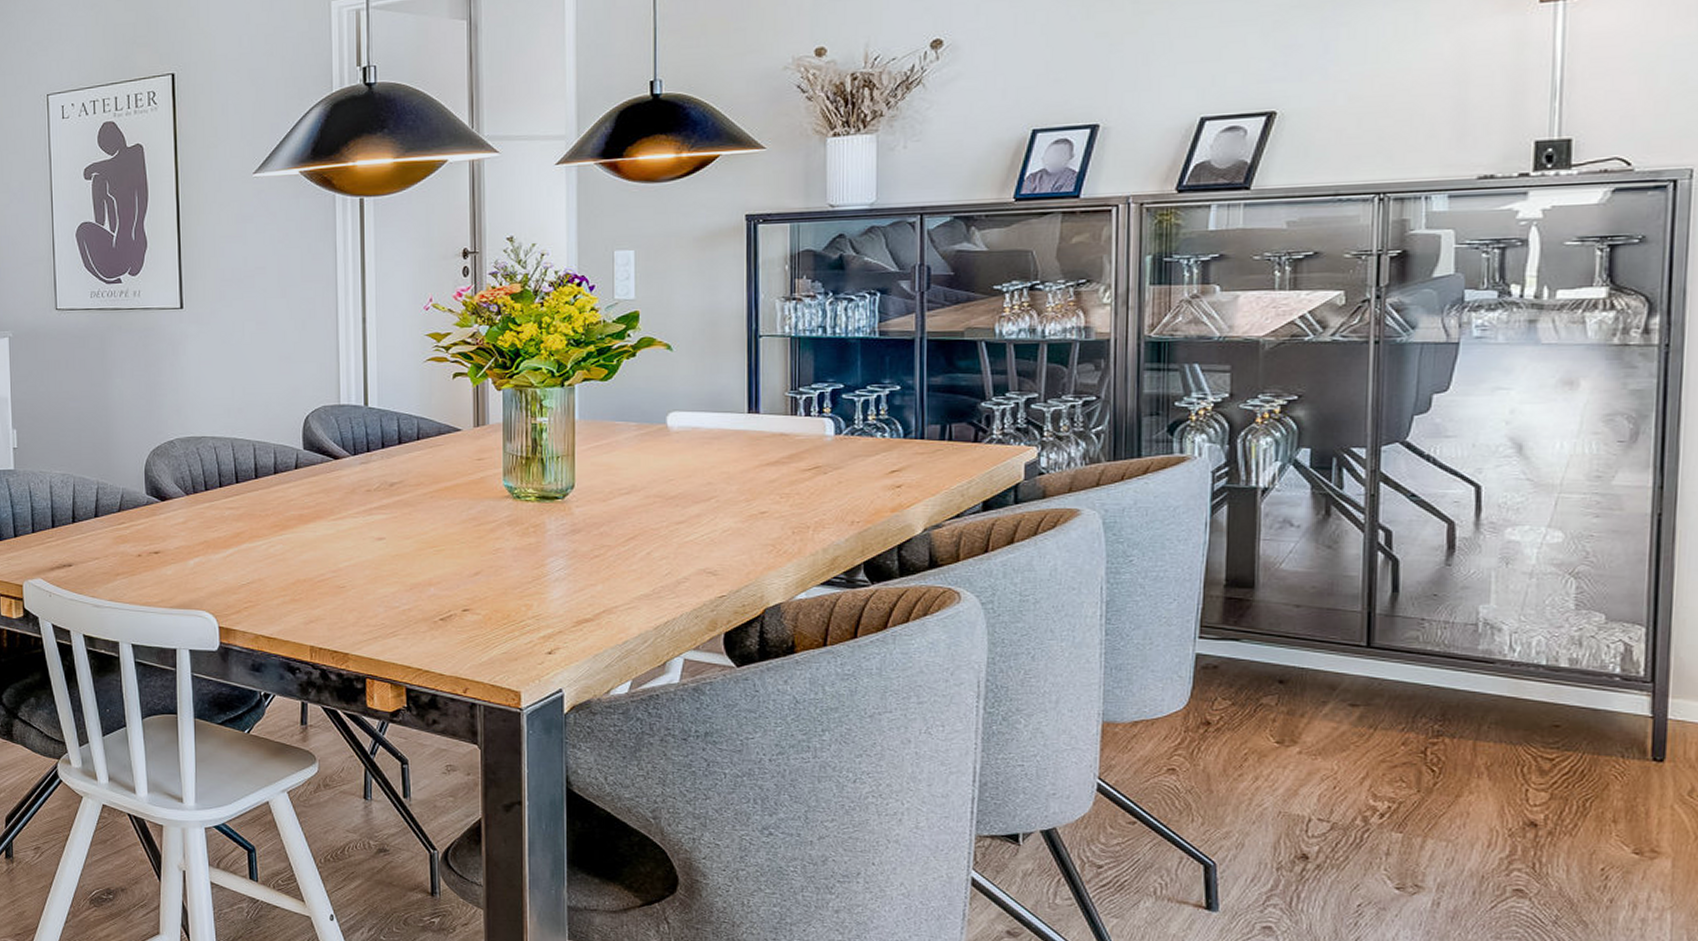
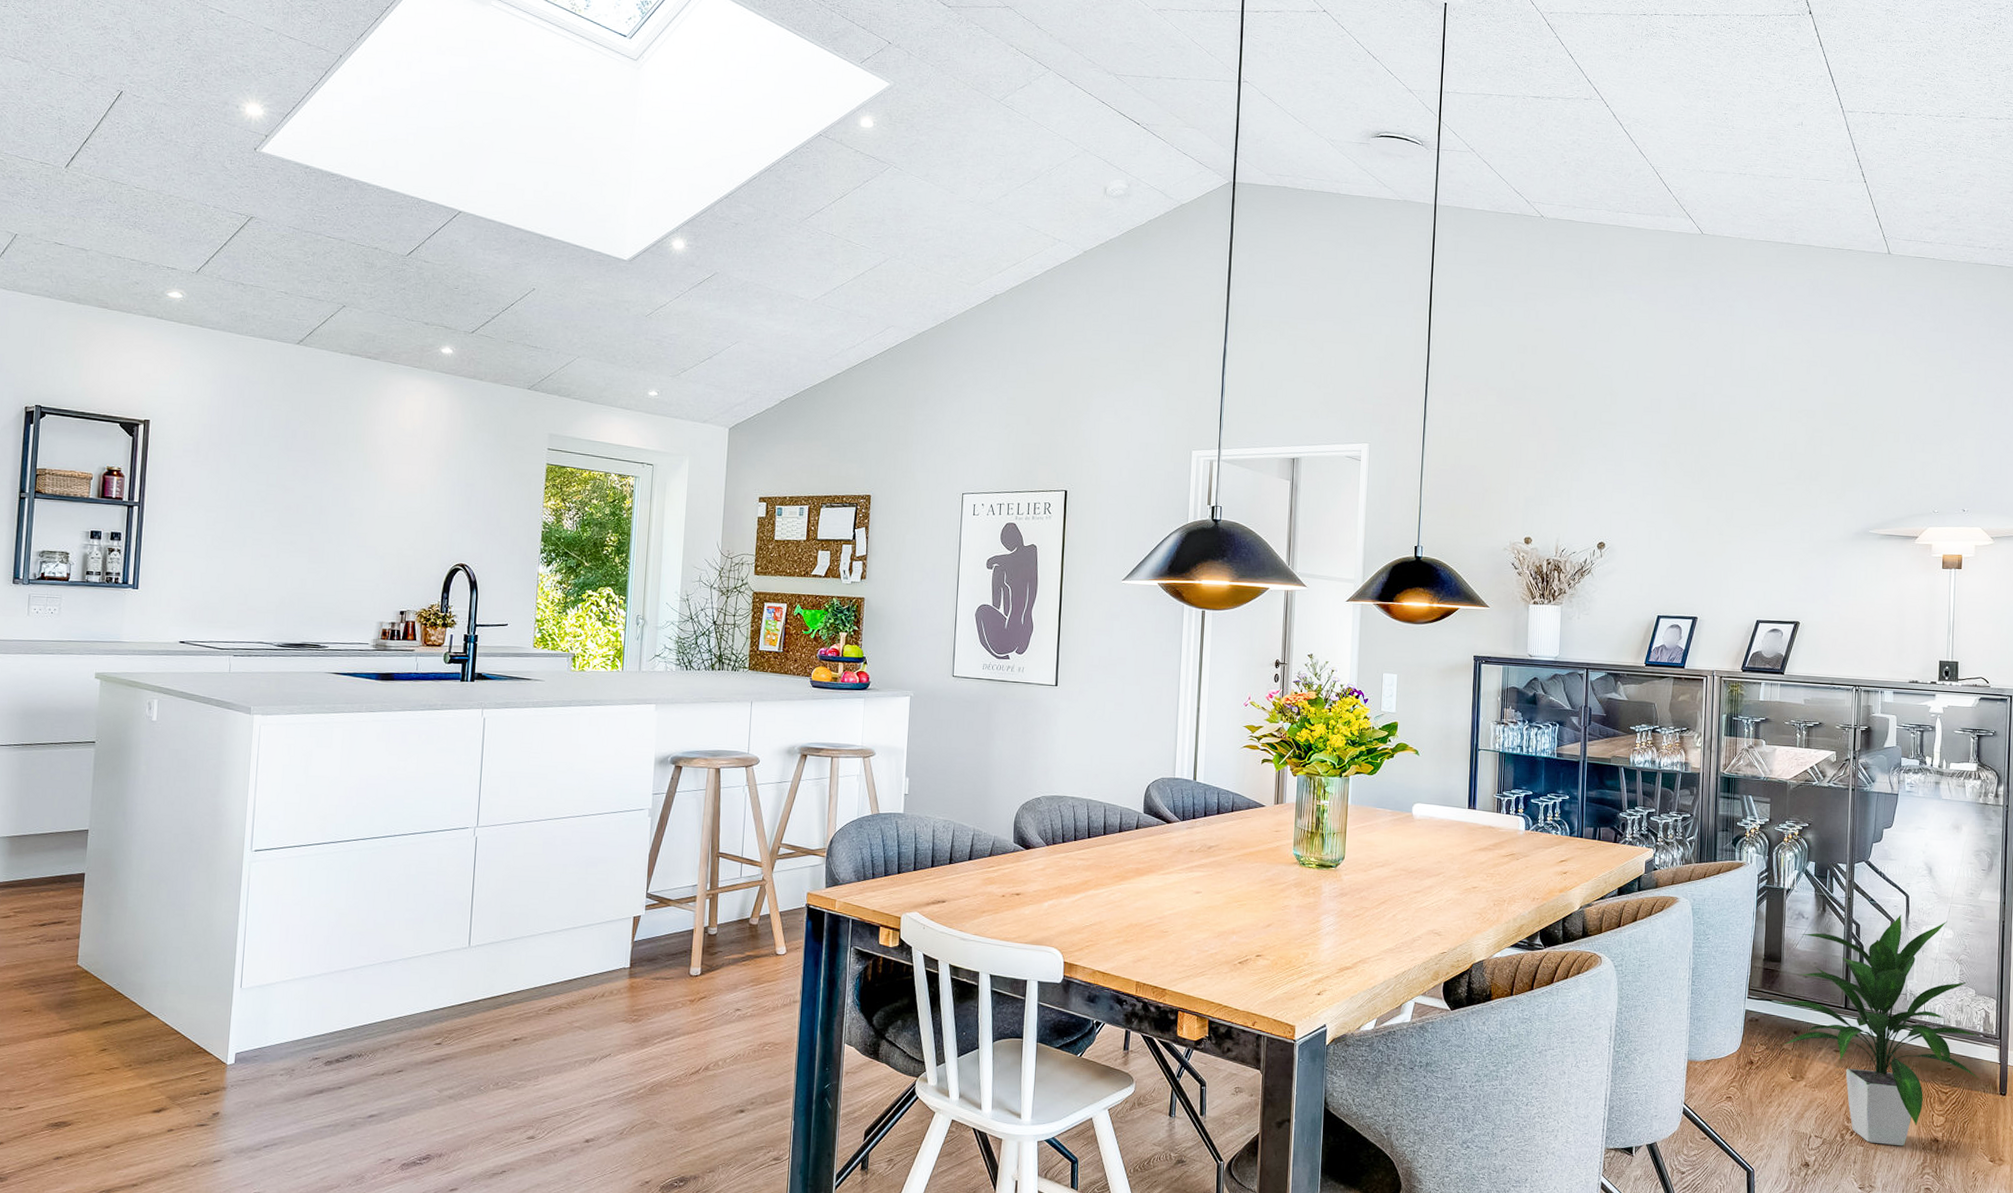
indoor plant: none [1240,514,1615,833] -> present [1772,915,1980,1147]

